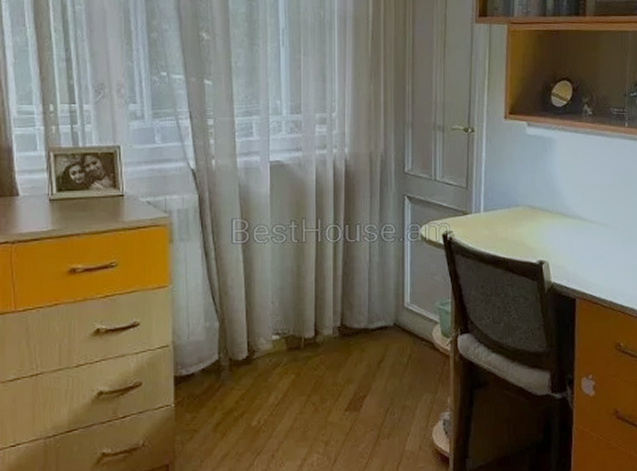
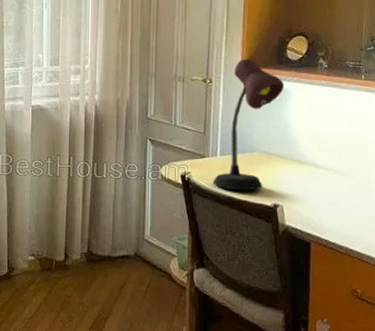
desk lamp: none [476,106,550,249] -> present [212,59,285,191]

